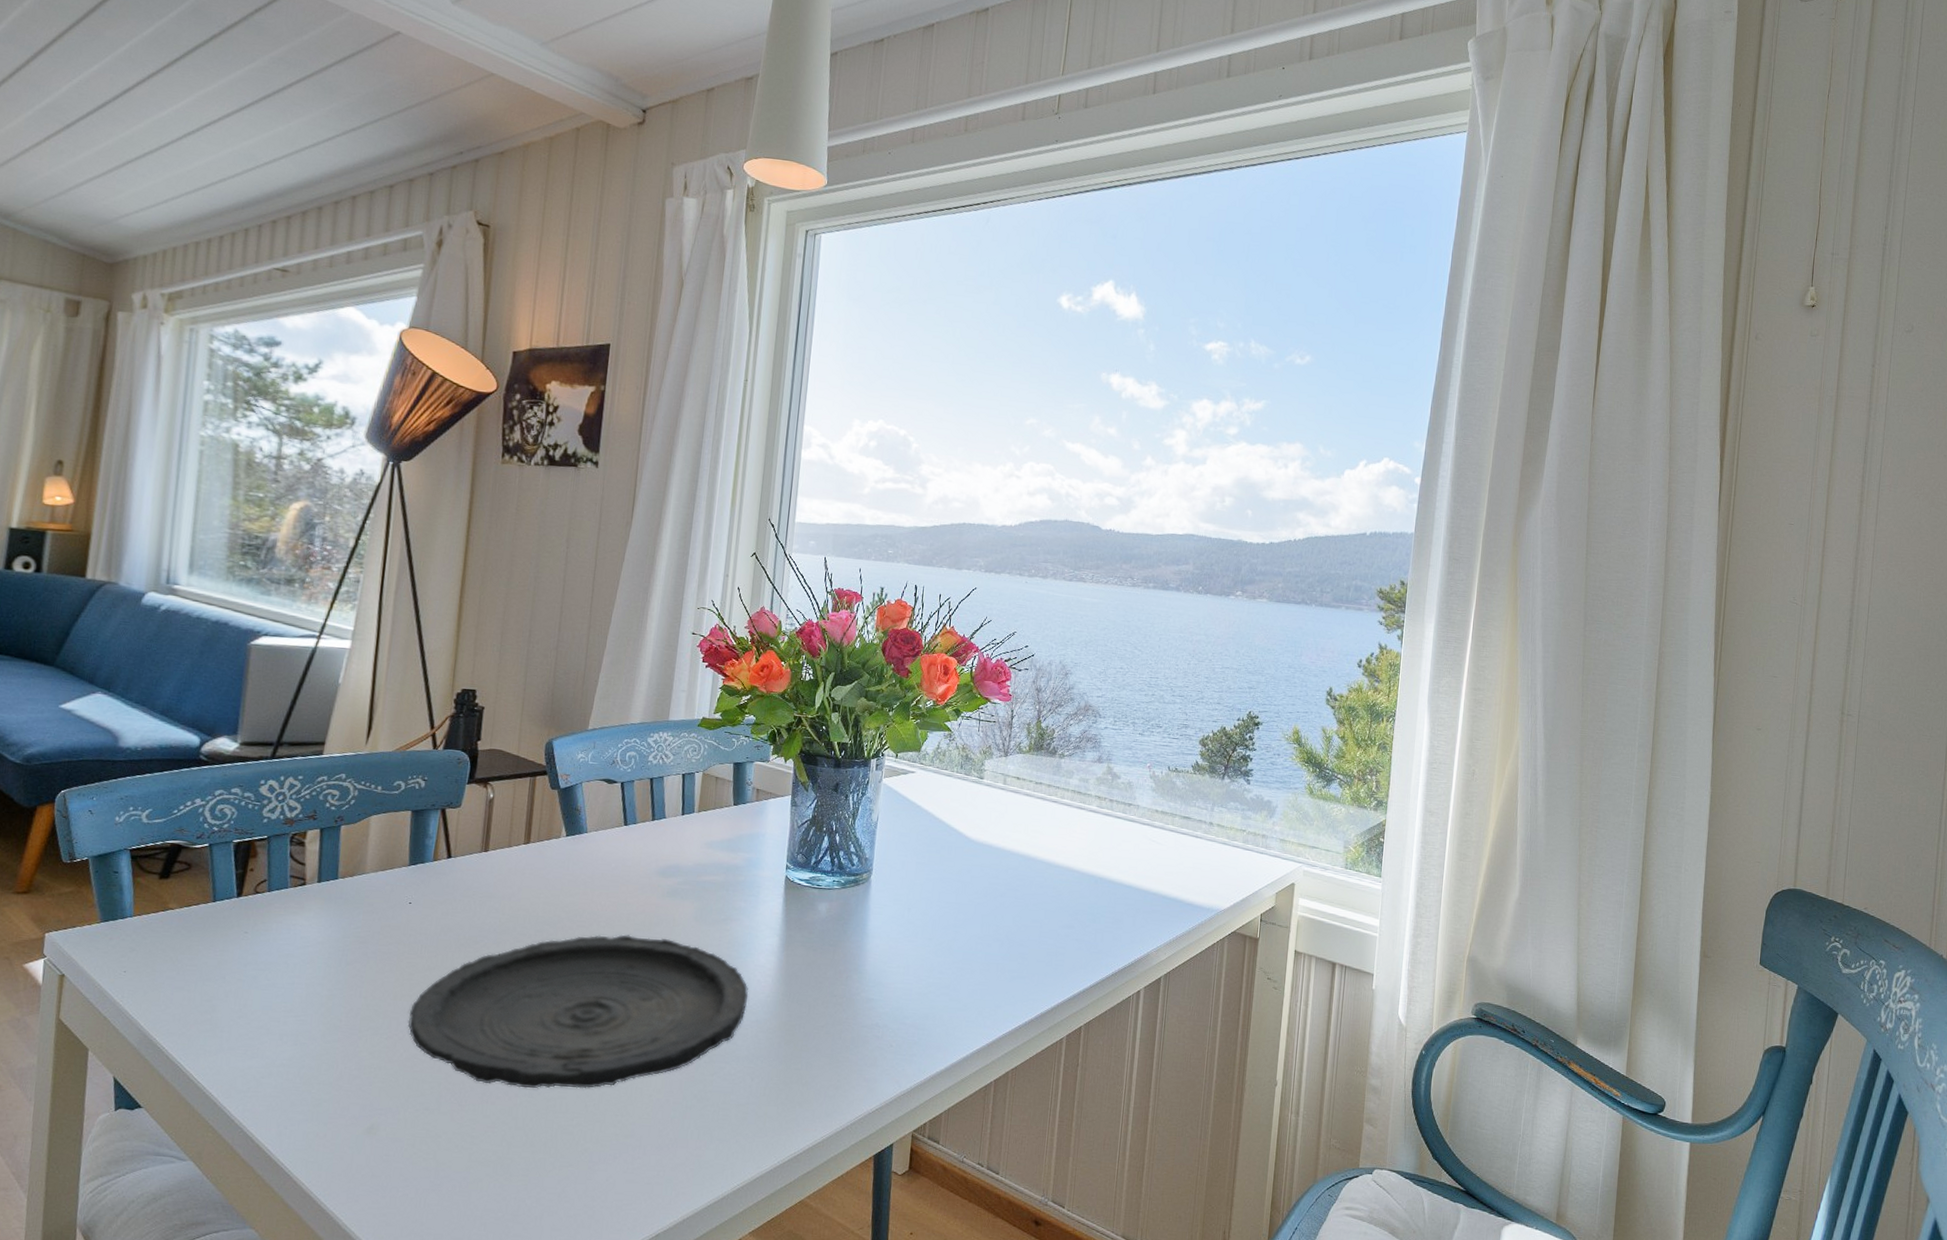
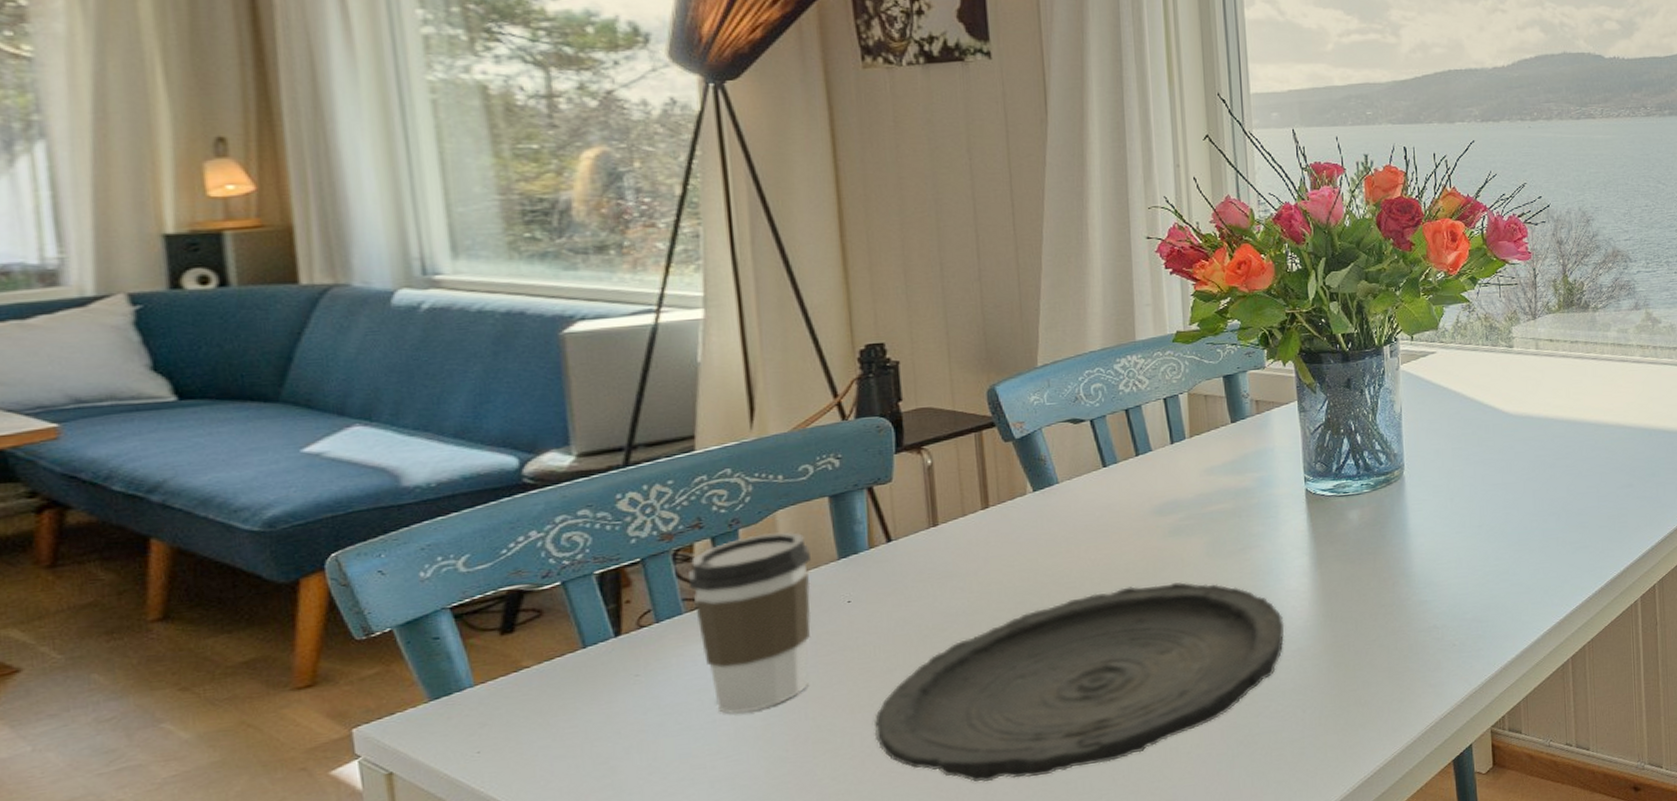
coffee cup: none [296,832,390,981] -> present [688,531,812,713]

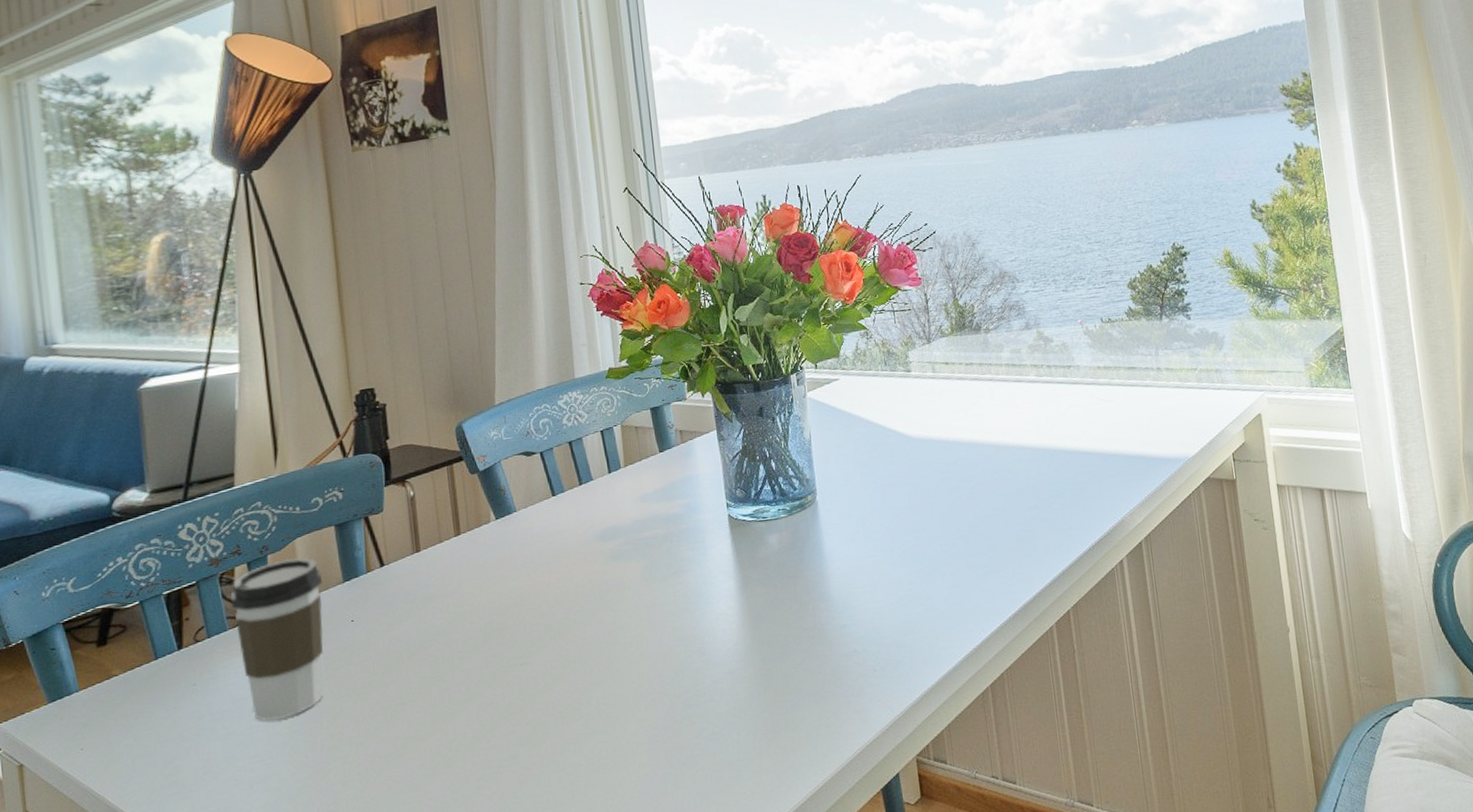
plate: present [873,582,1285,783] -> none [374,604,717,794]

